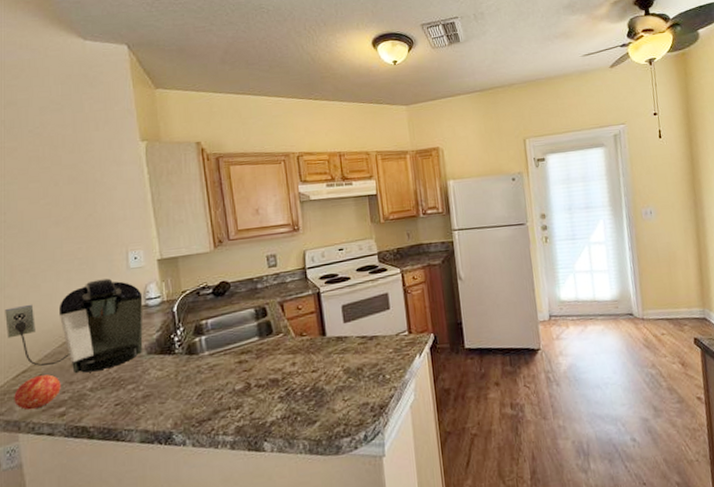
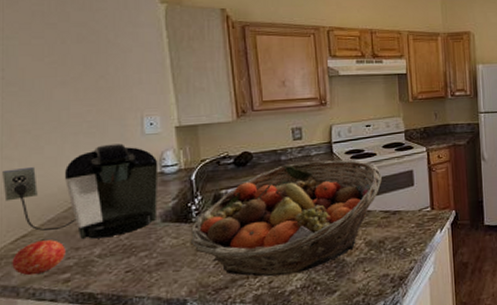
fruit basket: none [174,285,357,408] -> present [190,159,382,277]

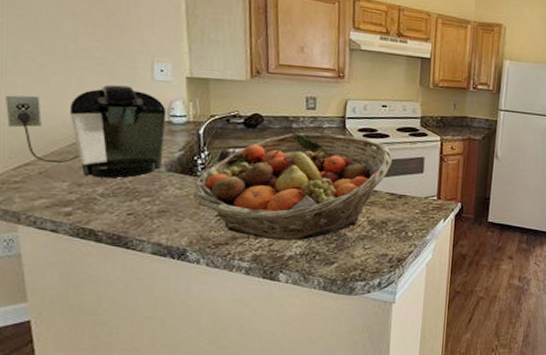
apple: present [12,240,66,276] -> none [14,171,68,204]

